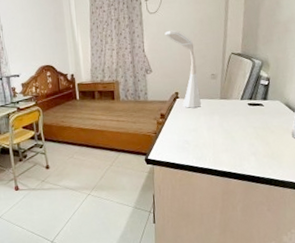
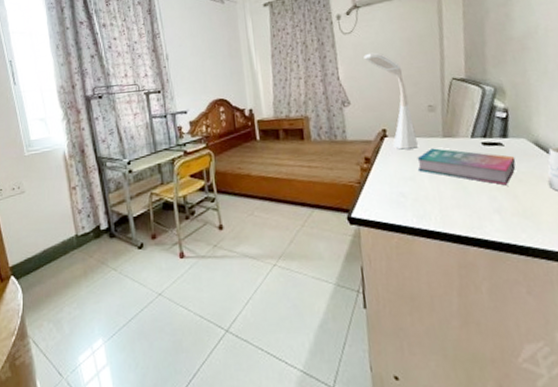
book: none [199,107,271,136] -> present [417,148,516,186]

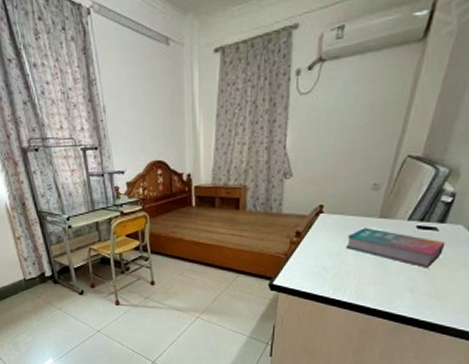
desk lamp: present [363,52,418,150] -> none [317,119,355,227]

